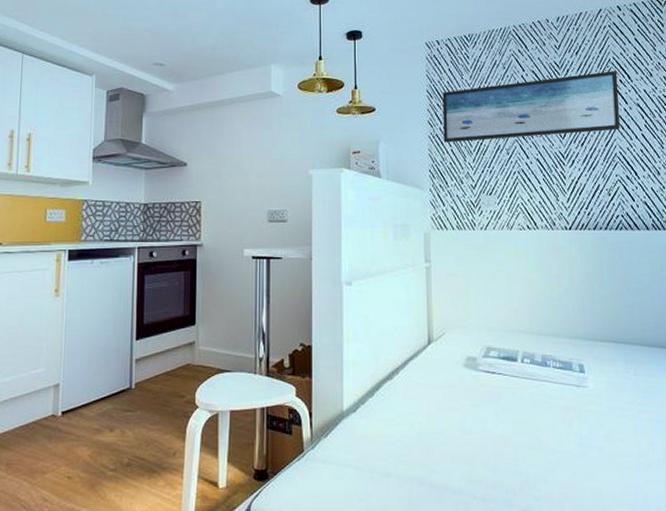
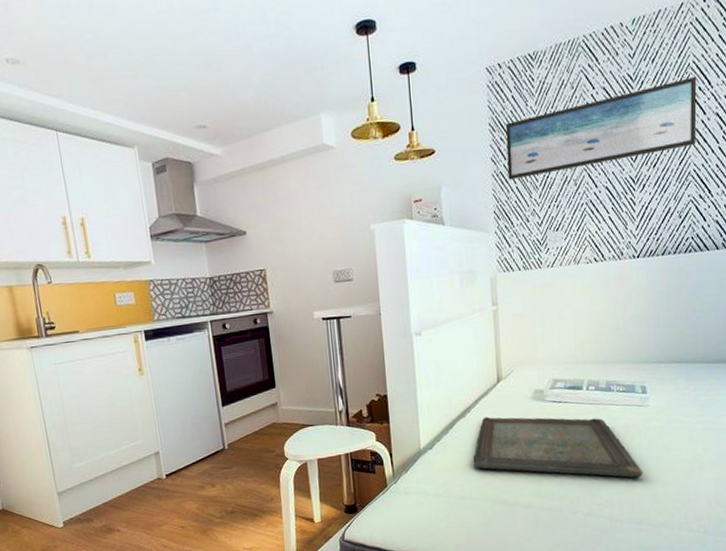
serving tray: none [399,381,585,470] -> present [473,416,643,478]

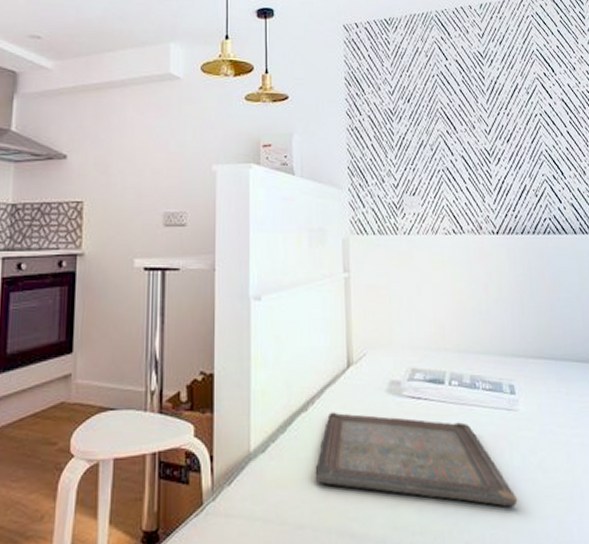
wall art: present [505,76,697,180] -> none [361,62,545,137]

